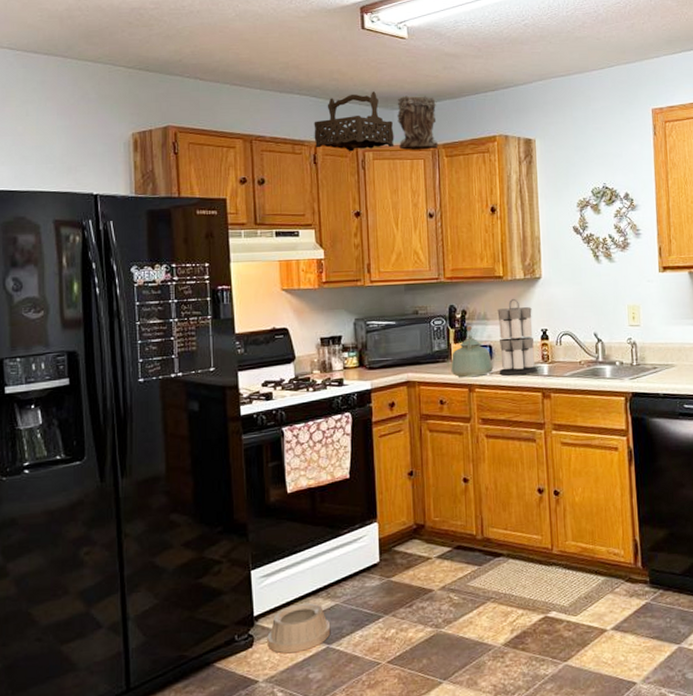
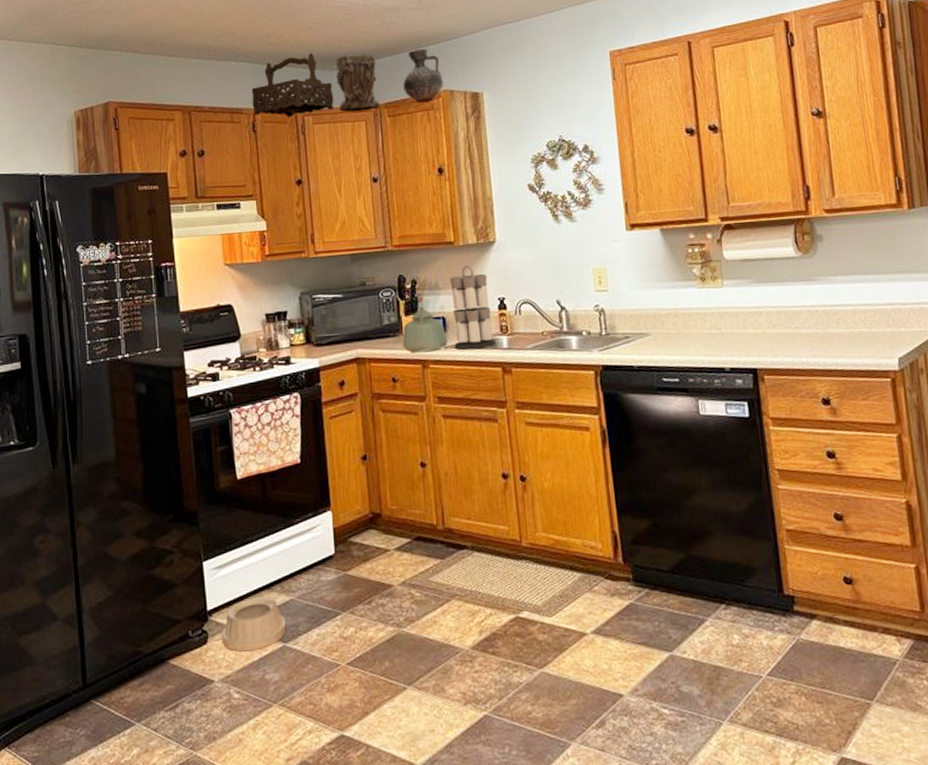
ceramic jug: none [461,95,499,146] -> present [403,49,443,103]

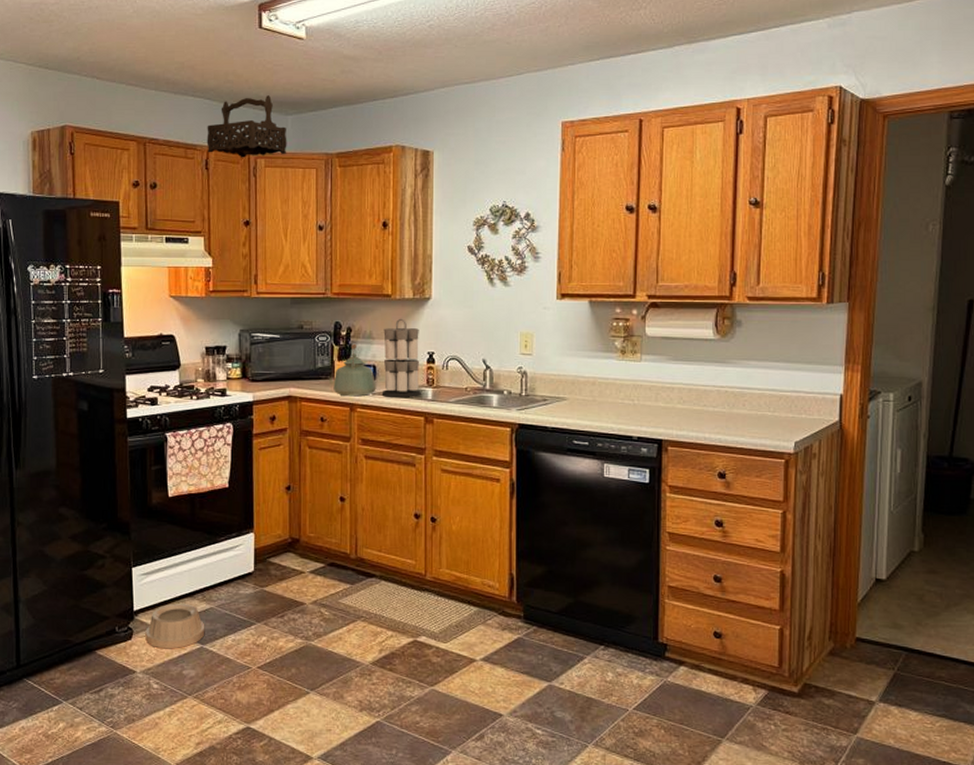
decorative planter: present [336,54,380,113] -> none [291,100,332,159]
ceramic jug: present [403,49,443,103] -> none [356,102,396,156]

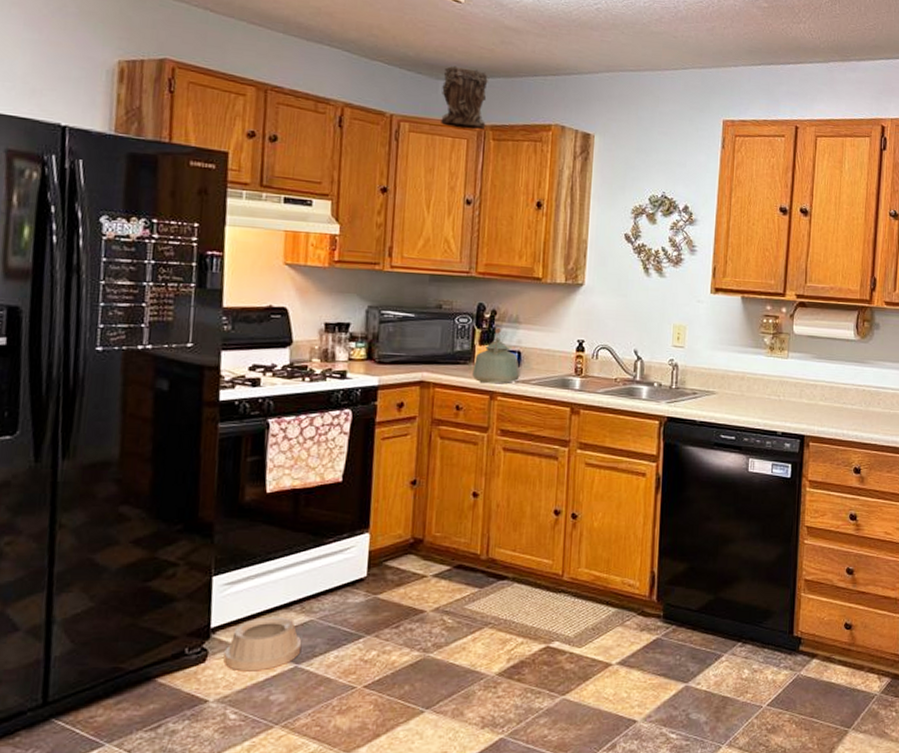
decorative basket: present [207,95,287,158] -> none [342,55,437,120]
decorative planter: none [291,100,332,159] -> present [441,65,488,130]
spice rack: present [381,318,421,399] -> none [525,303,570,388]

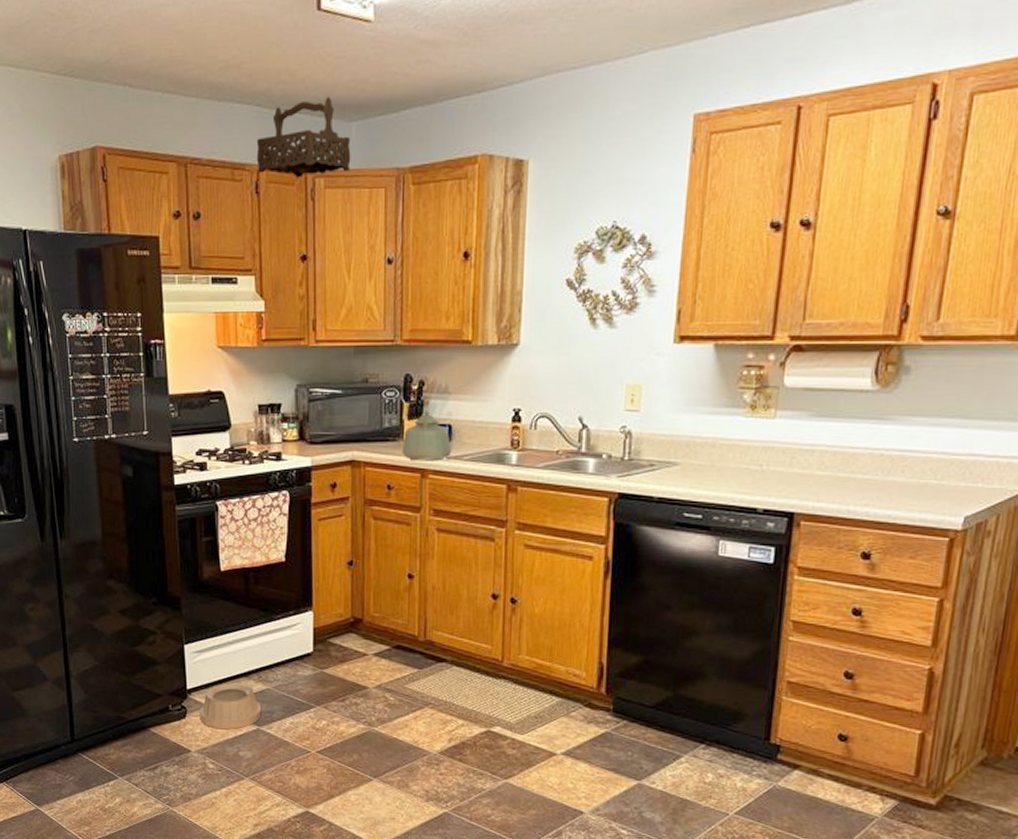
decorative basket: none [342,55,437,120] -> present [256,97,351,178]
decorative planter: present [441,65,488,130] -> none [356,101,405,176]

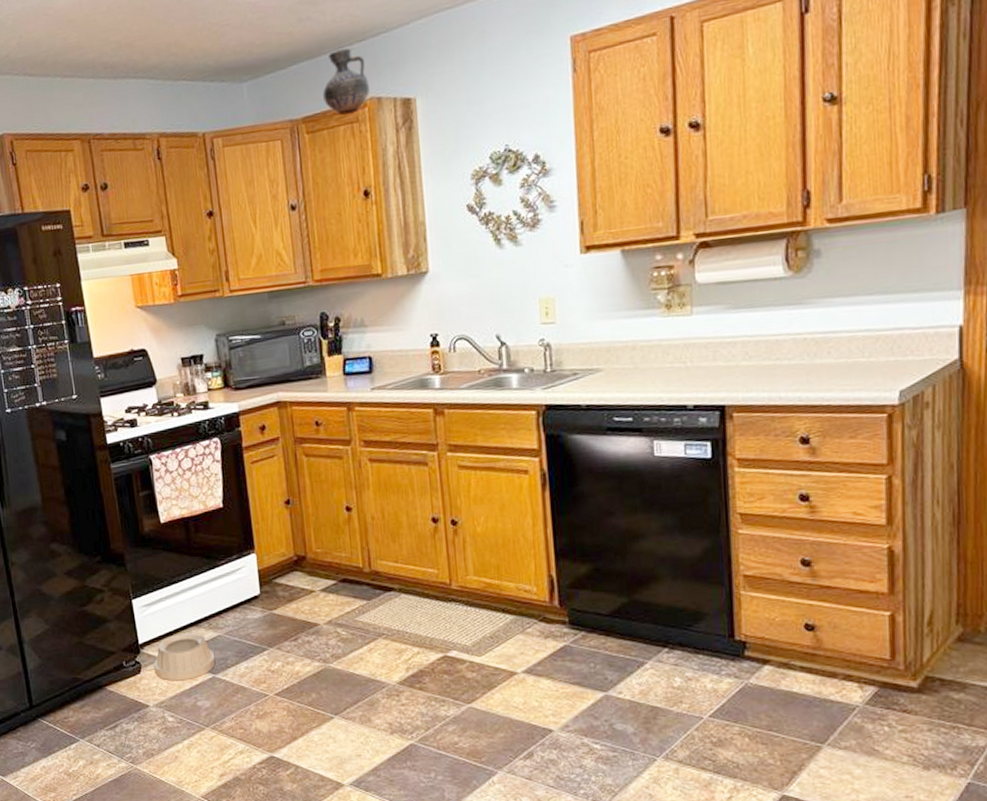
decorative basket: present [256,97,351,178] -> none [154,63,246,141]
kettle: present [402,399,452,461] -> none [325,334,375,395]
ceramic jug: none [434,99,483,169] -> present [323,48,370,115]

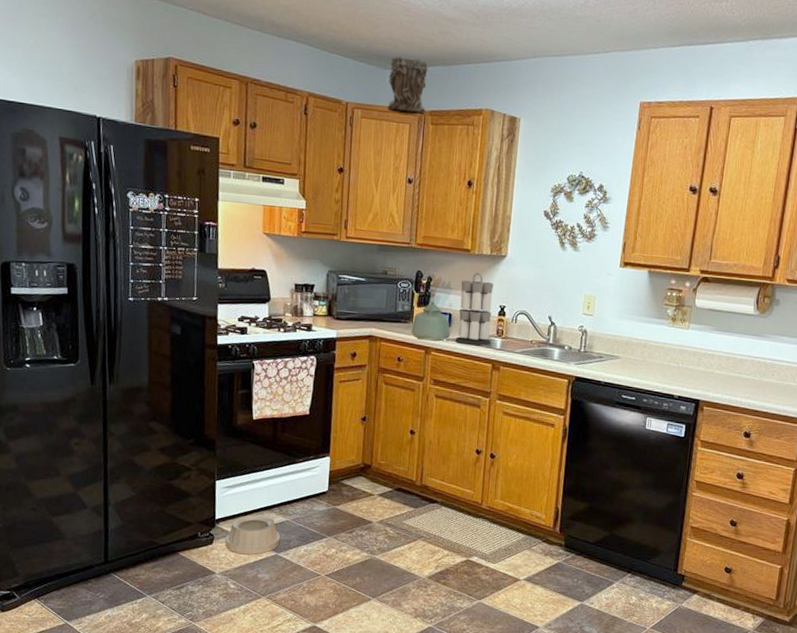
decorative planter: none [246,59,297,132] -> present [388,56,428,115]
ceramic jug: present [323,48,370,115] -> none [449,64,487,118]
kettle: none [325,334,375,395] -> present [411,292,451,341]
spice rack: none [376,299,427,392] -> present [455,272,494,346]

